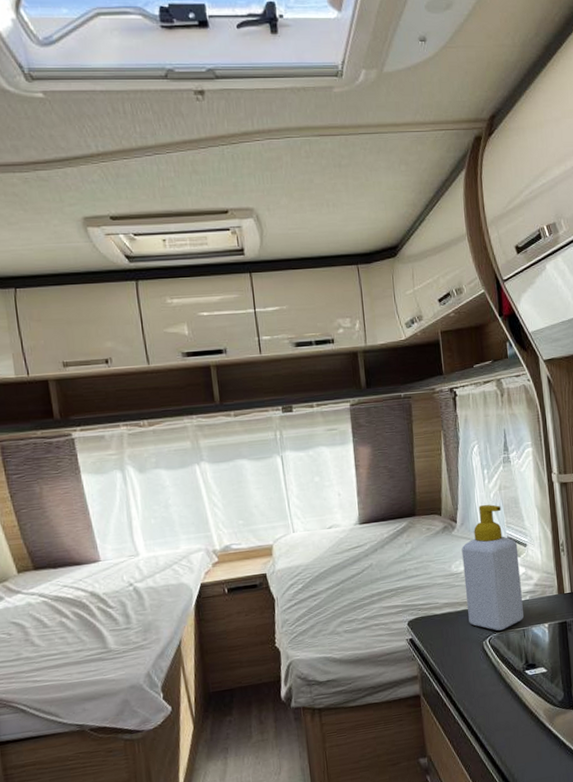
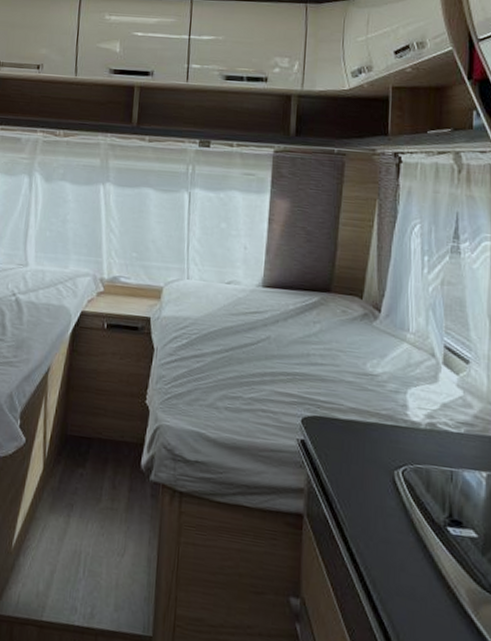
soap bottle: present [461,504,524,631] -> none [379,298,457,463]

